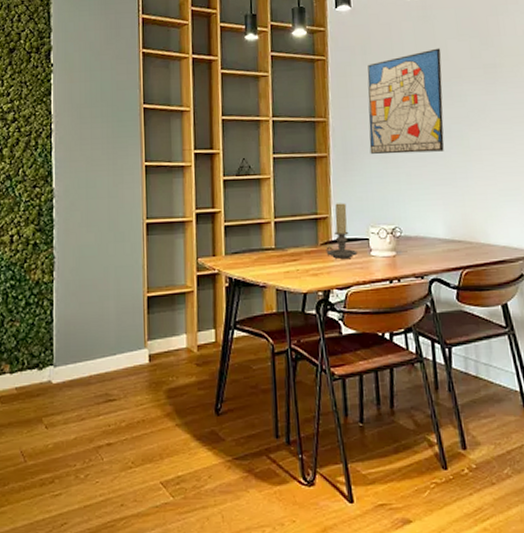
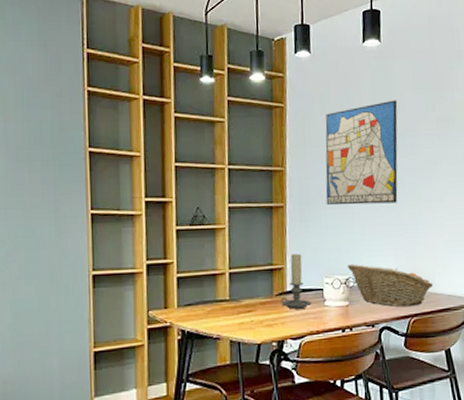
fruit basket: none [393,214,486,259] -> present [347,264,434,307]

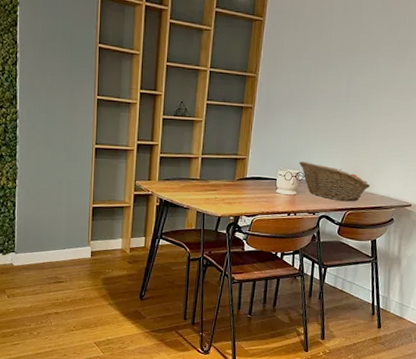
candle holder: present [281,253,312,309] -> none [240,147,266,193]
wall art: present [325,100,398,205] -> none [288,21,365,113]

